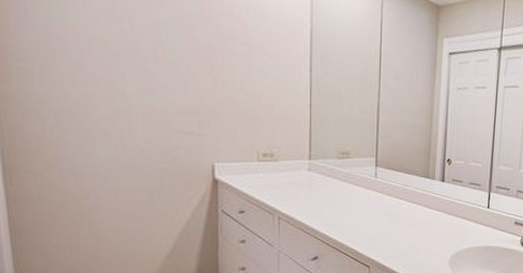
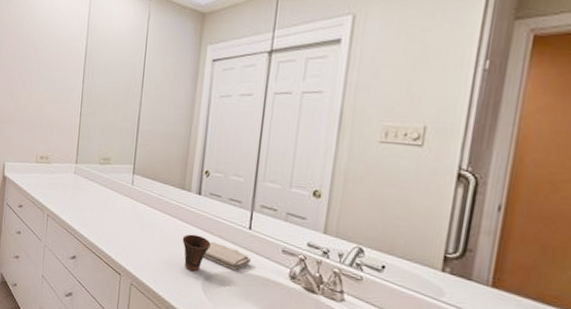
cup: none [429,219,455,252] -> present [182,234,211,272]
washcloth: none [448,223,490,245] -> present [202,241,251,270]

